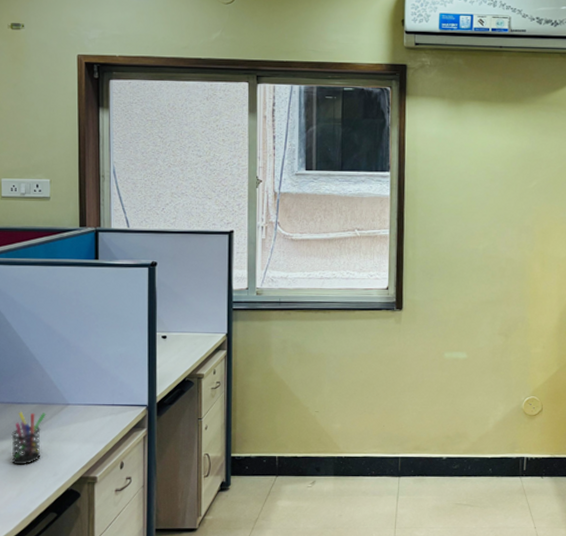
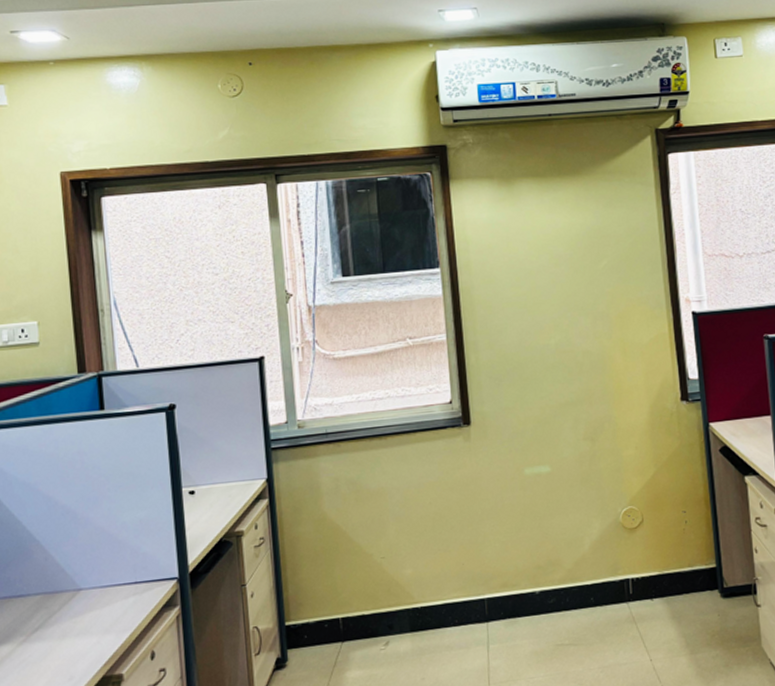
pen holder: present [11,411,47,465] -> none [11,604,54,674]

